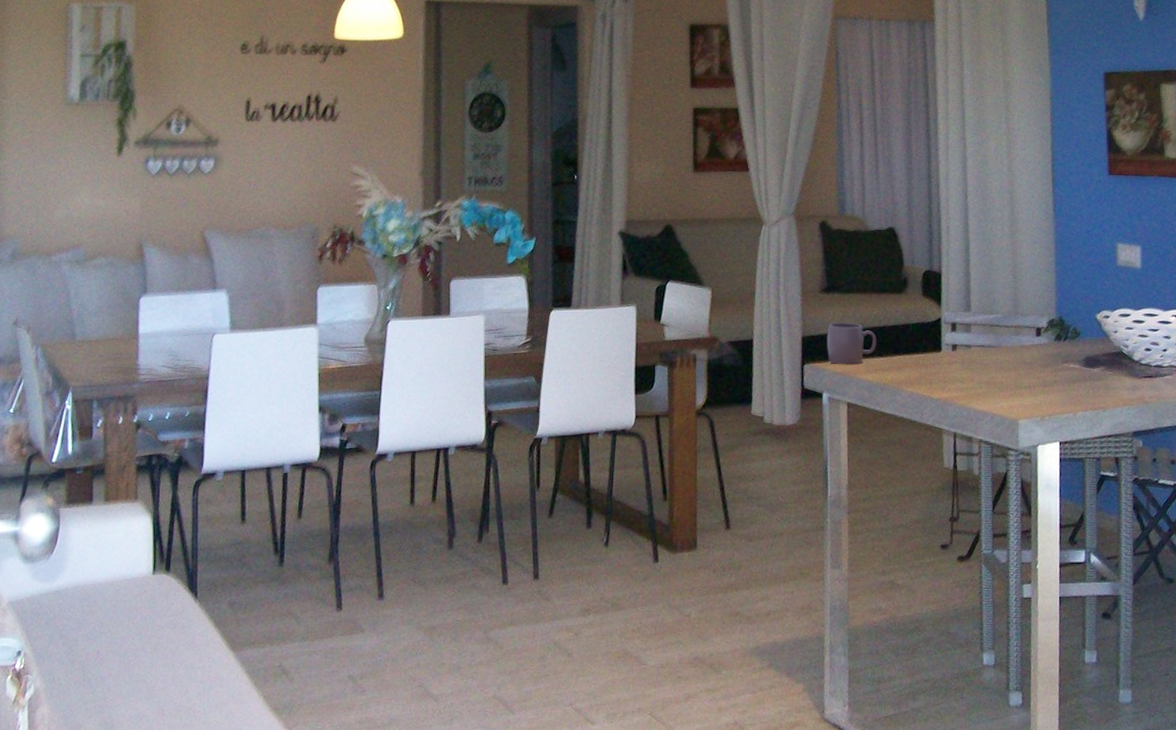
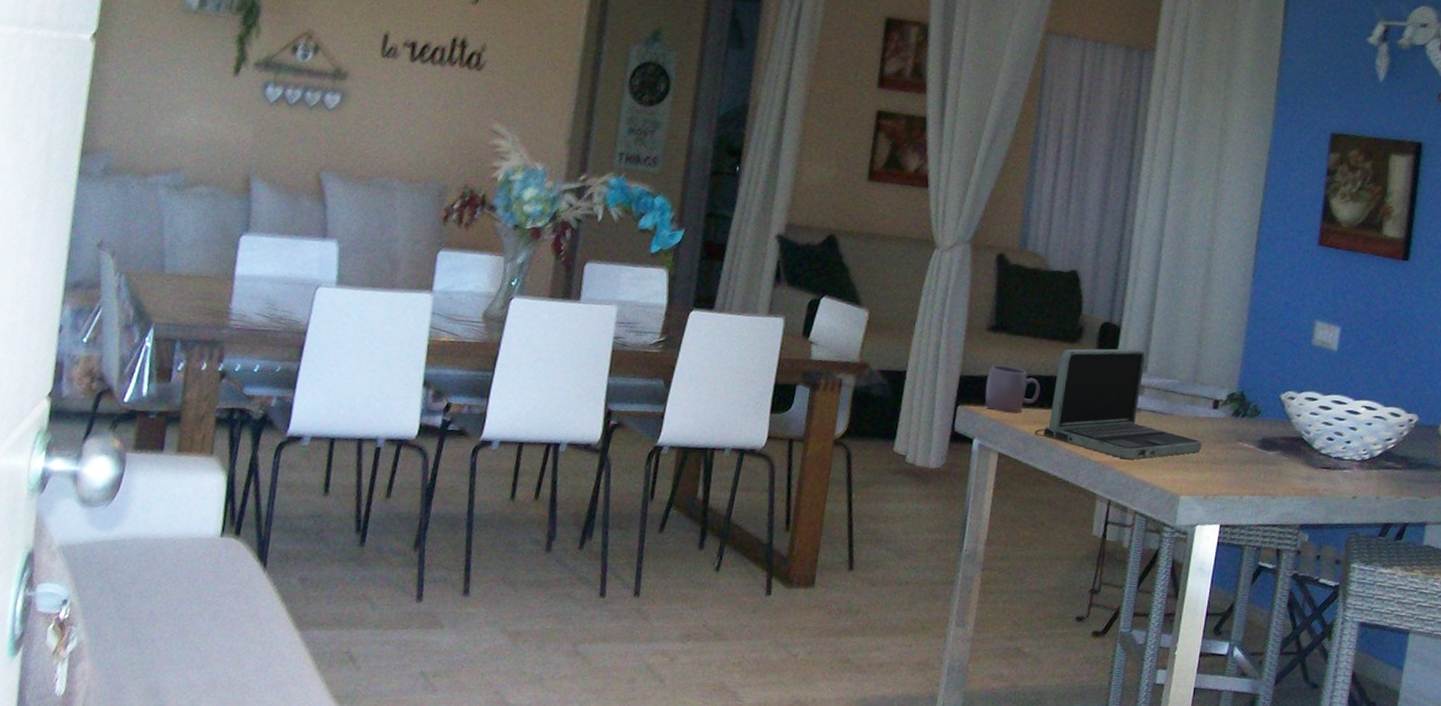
laptop: none [878,291,1031,394] -> present [1035,348,1202,460]

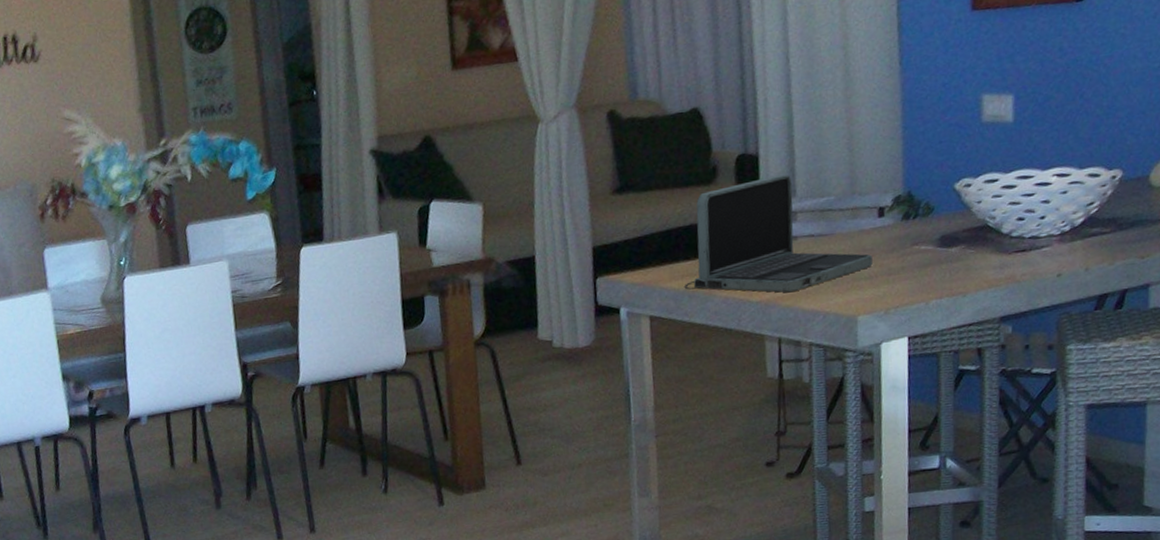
mug: present [984,365,1041,414] -> none [621,224,683,275]

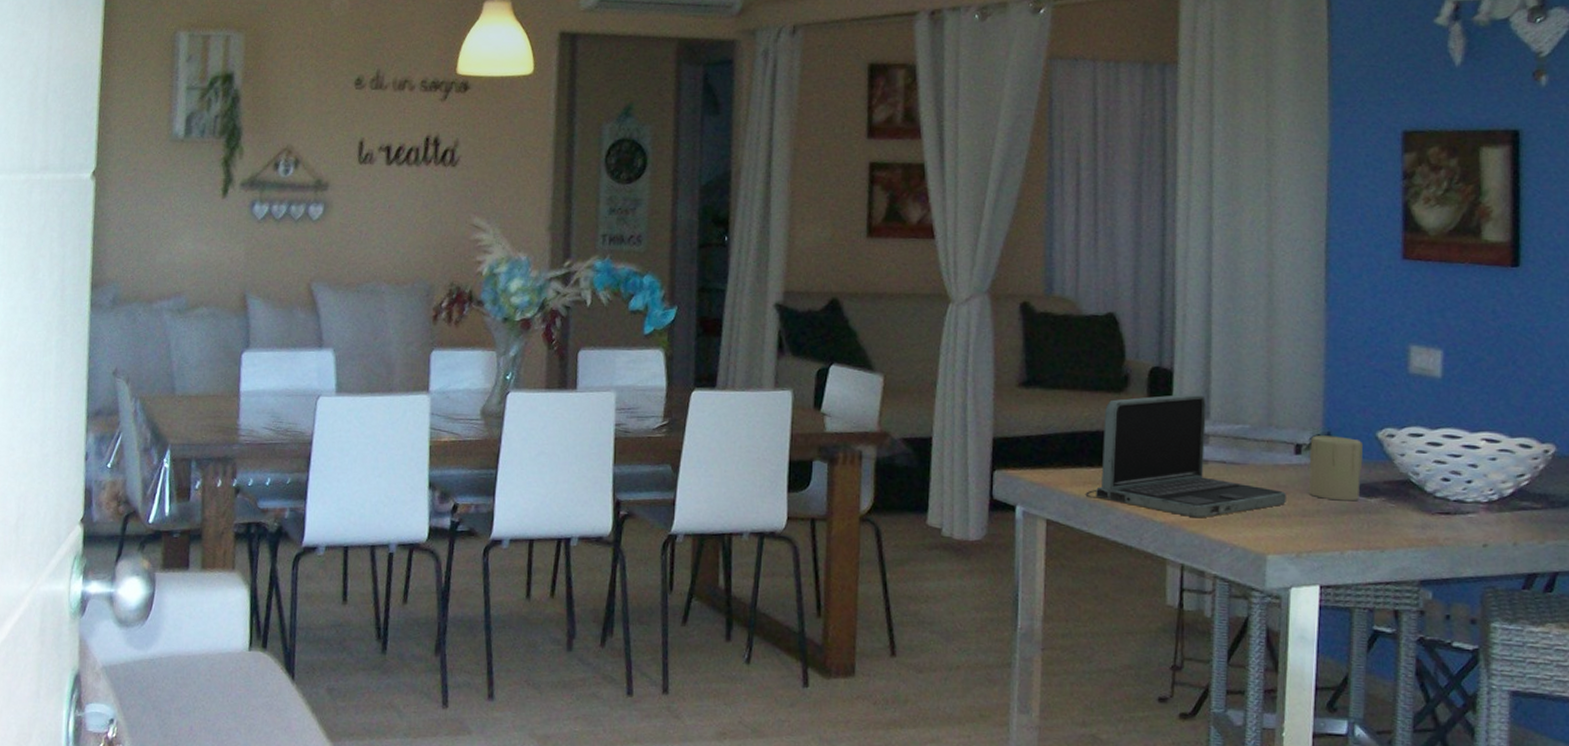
candle: none [891,193,943,256] -> present [1308,435,1364,501]

